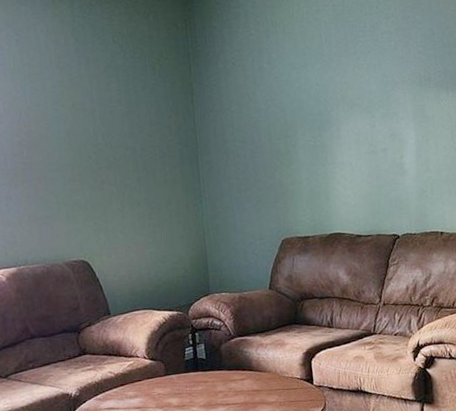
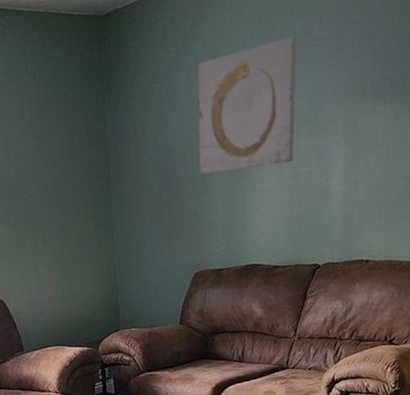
wall art: none [278,29,370,147] -> present [197,35,297,174]

